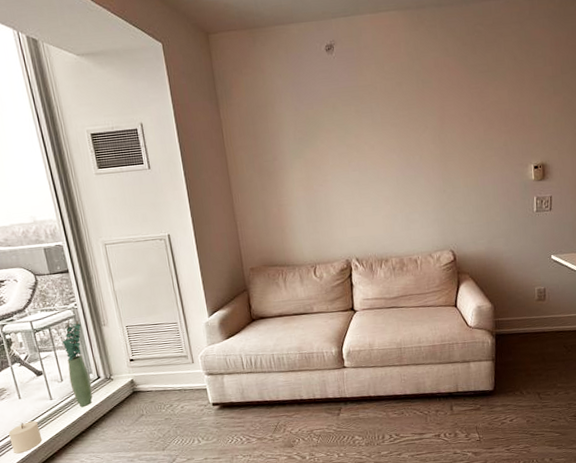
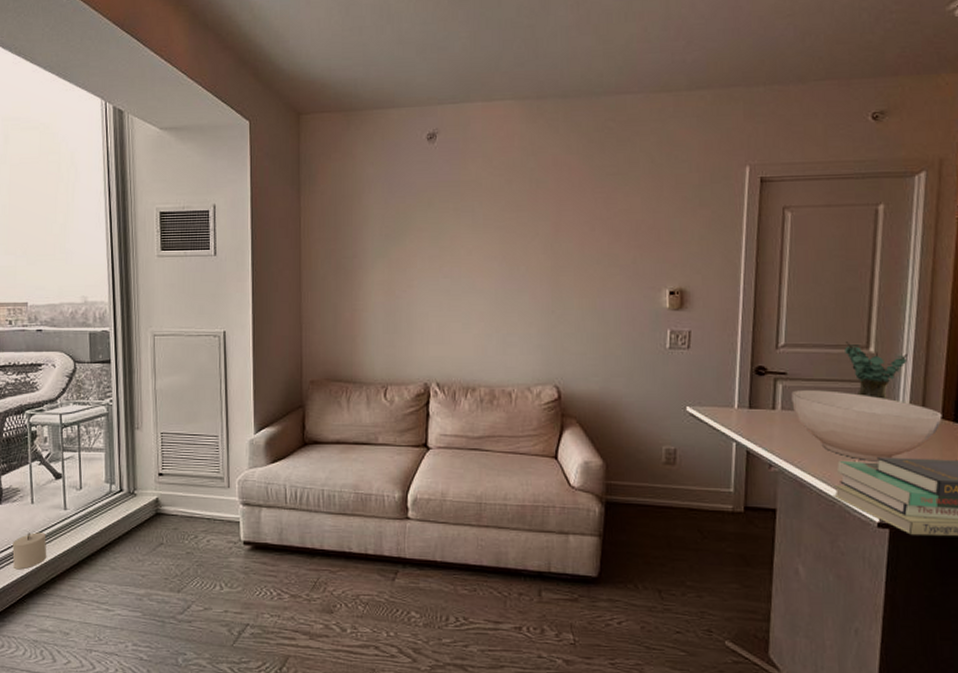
vase: present [62,320,93,408] -> none [89,418,113,524]

